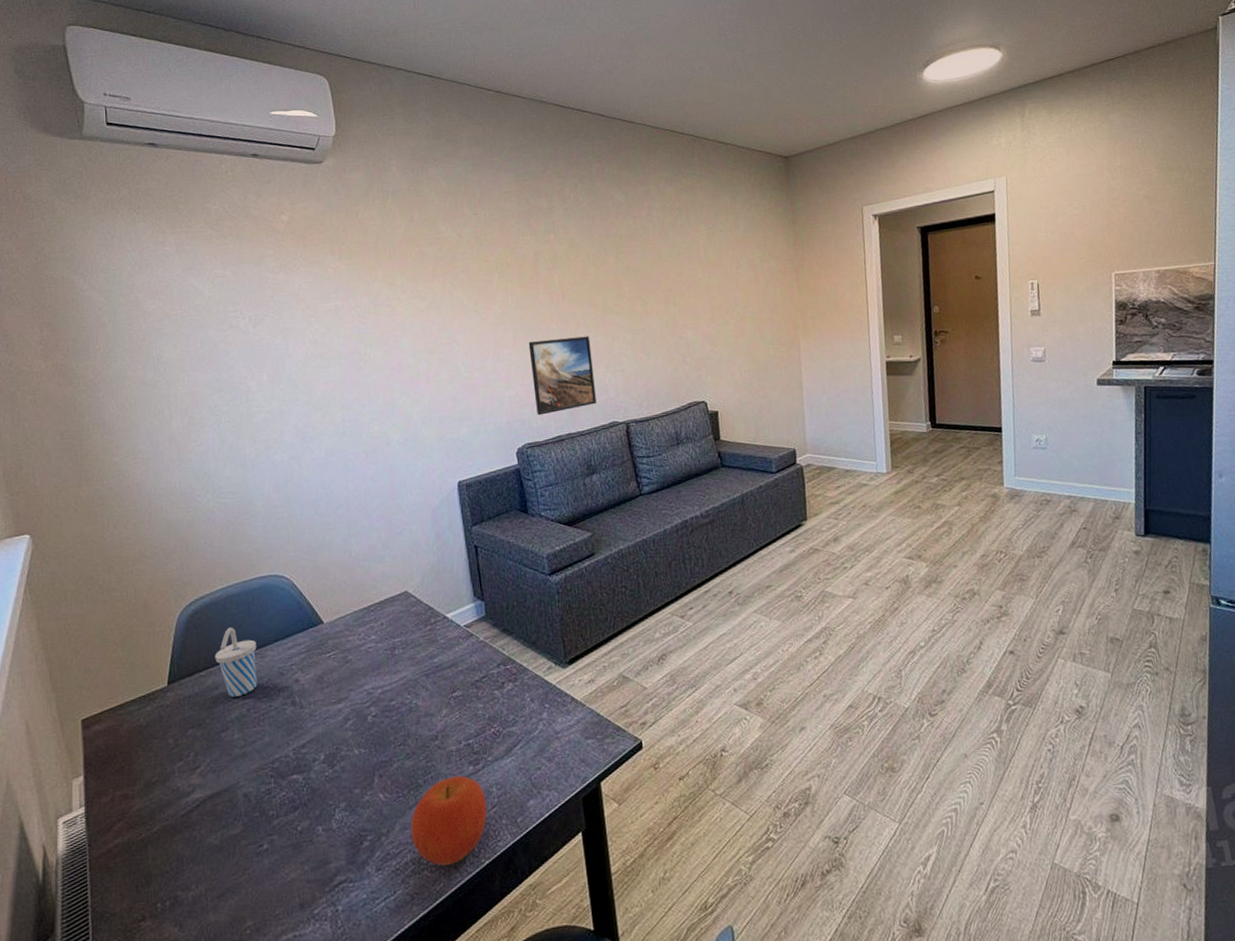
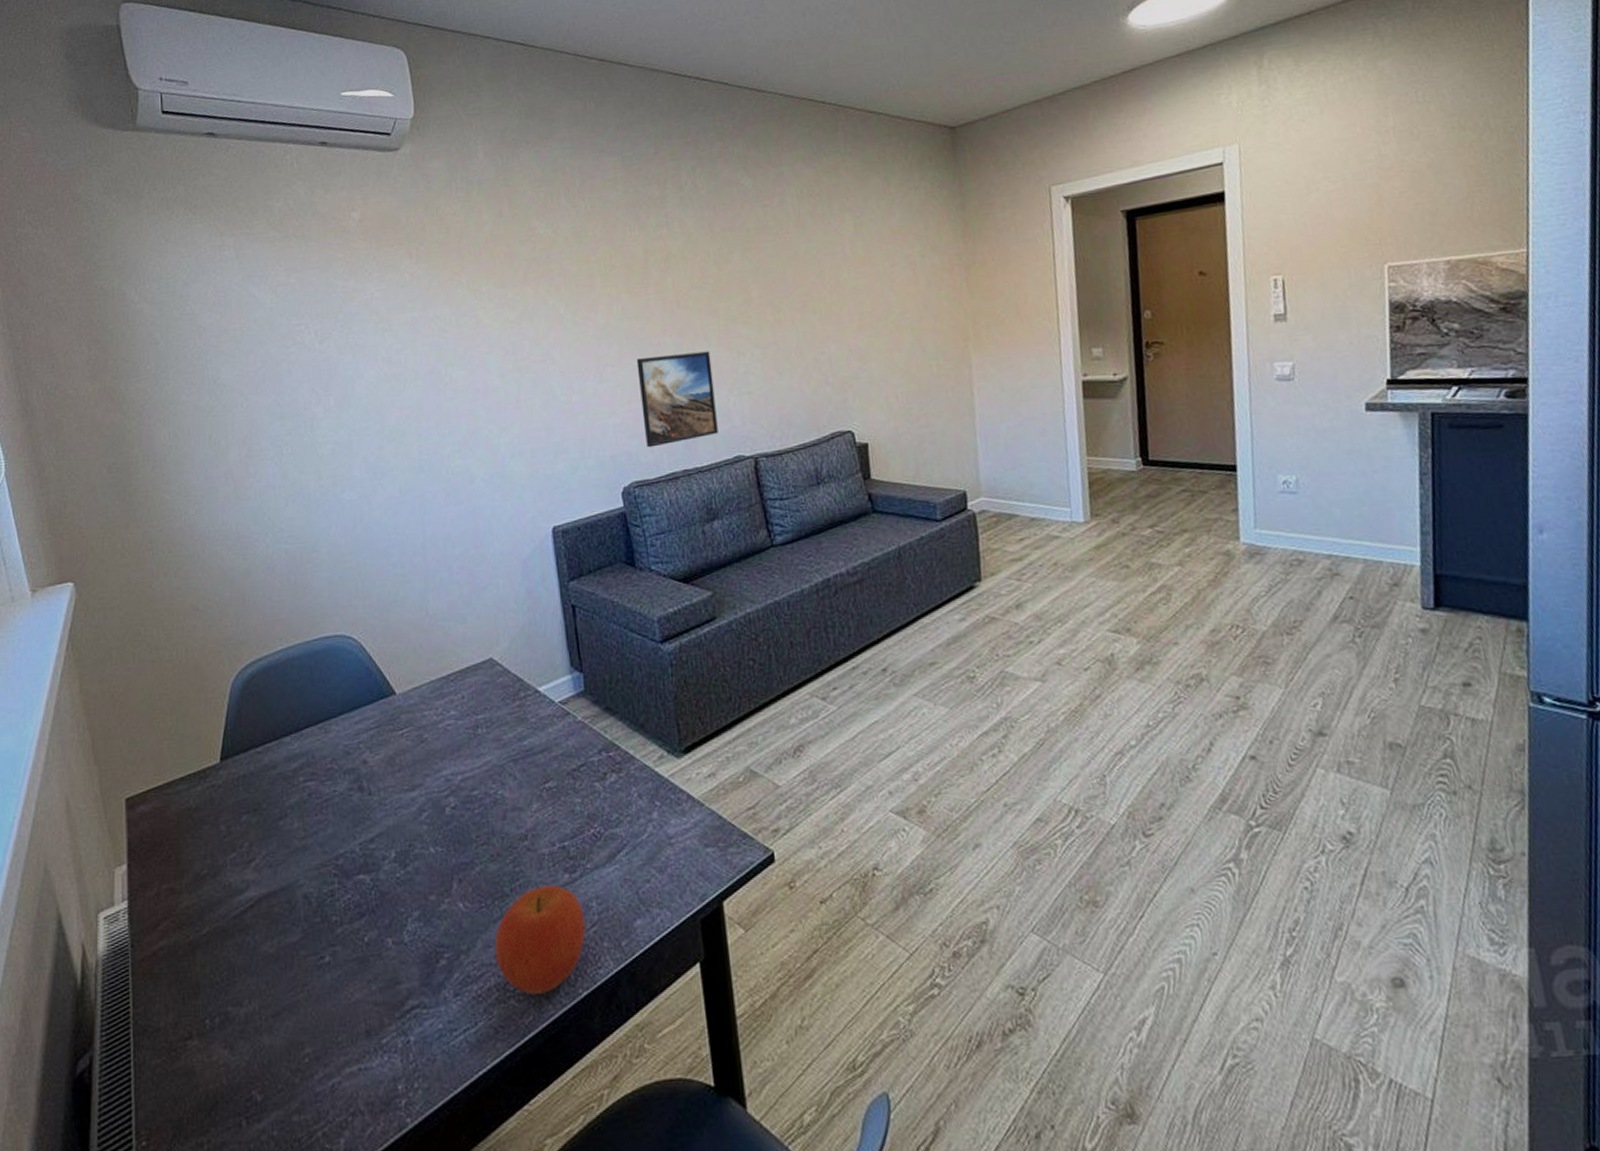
cup: present [214,627,257,697] -> none [272,695,320,779]

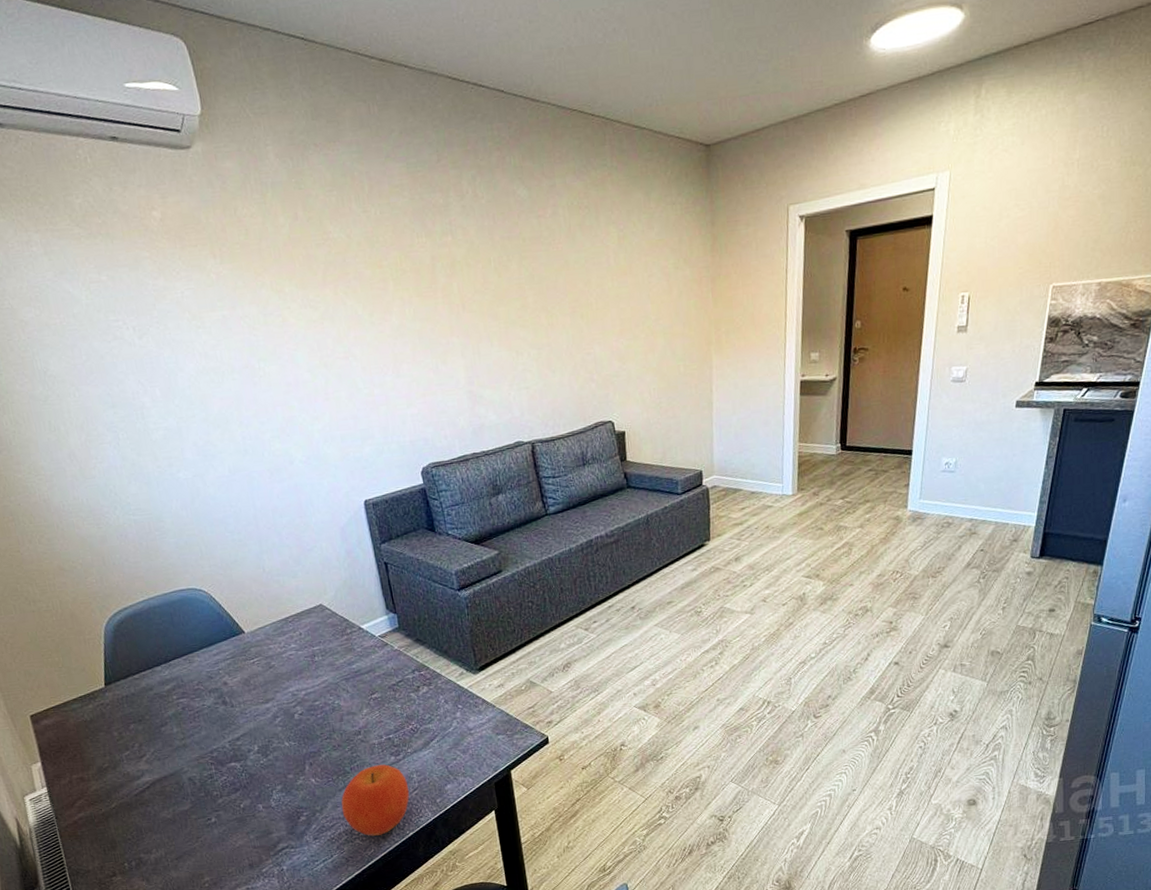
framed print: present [636,351,718,448] -> none [428,350,501,435]

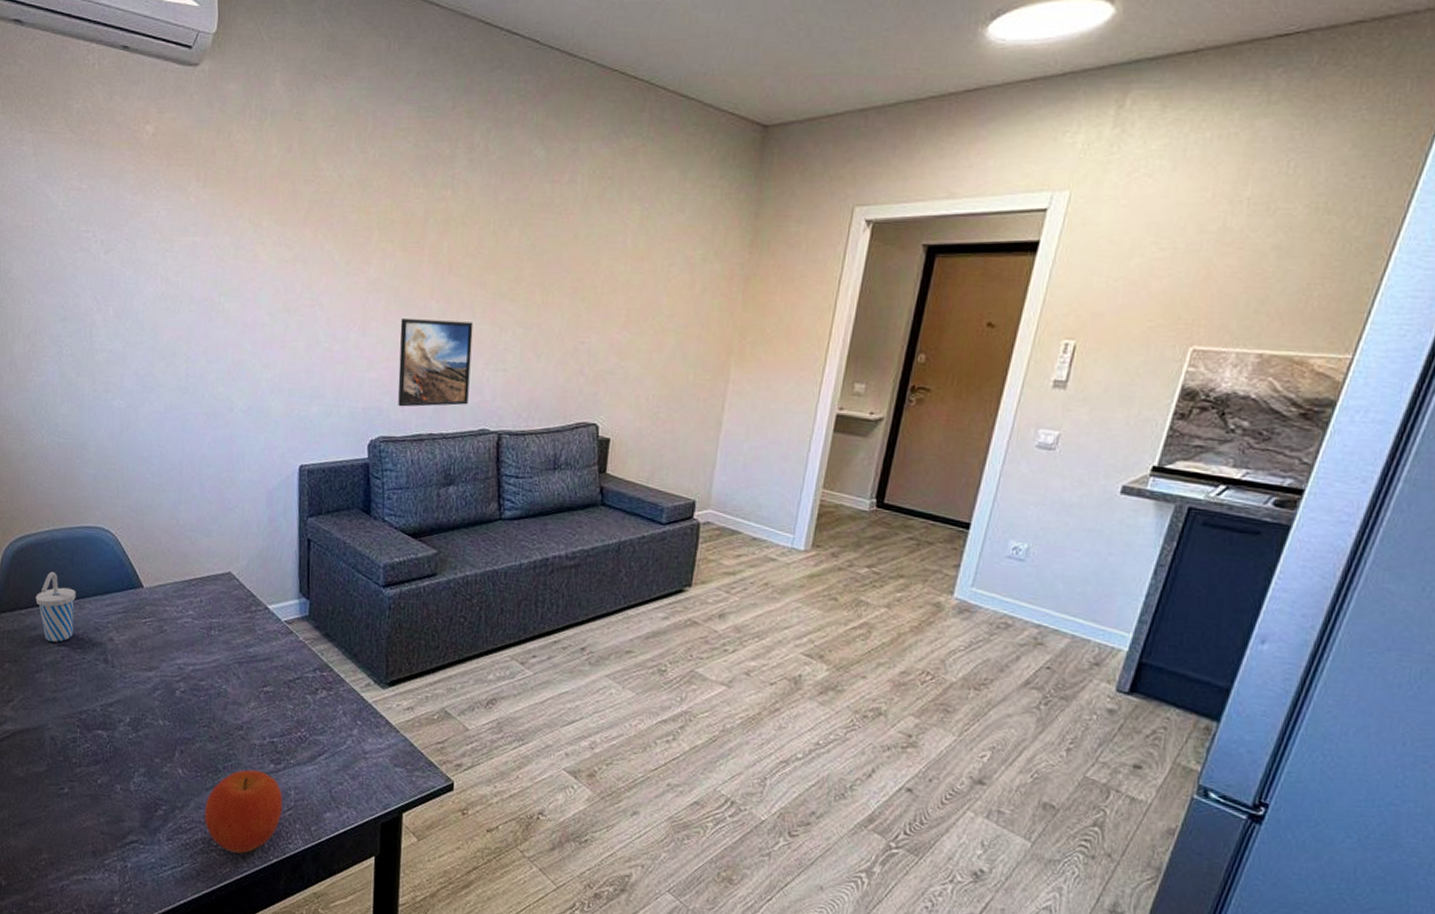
cup: none [145,635,189,697] -> present [35,571,76,642]
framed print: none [428,350,501,435] -> present [398,319,474,407]

